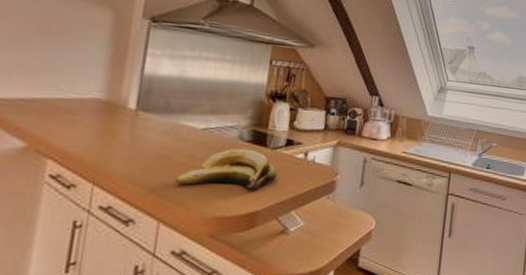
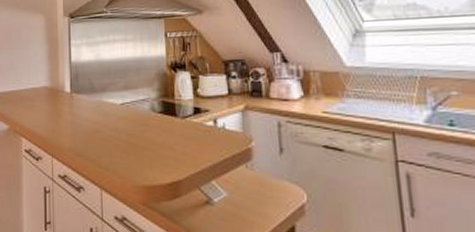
banana: present [175,148,278,191] -> none [107,119,192,161]

